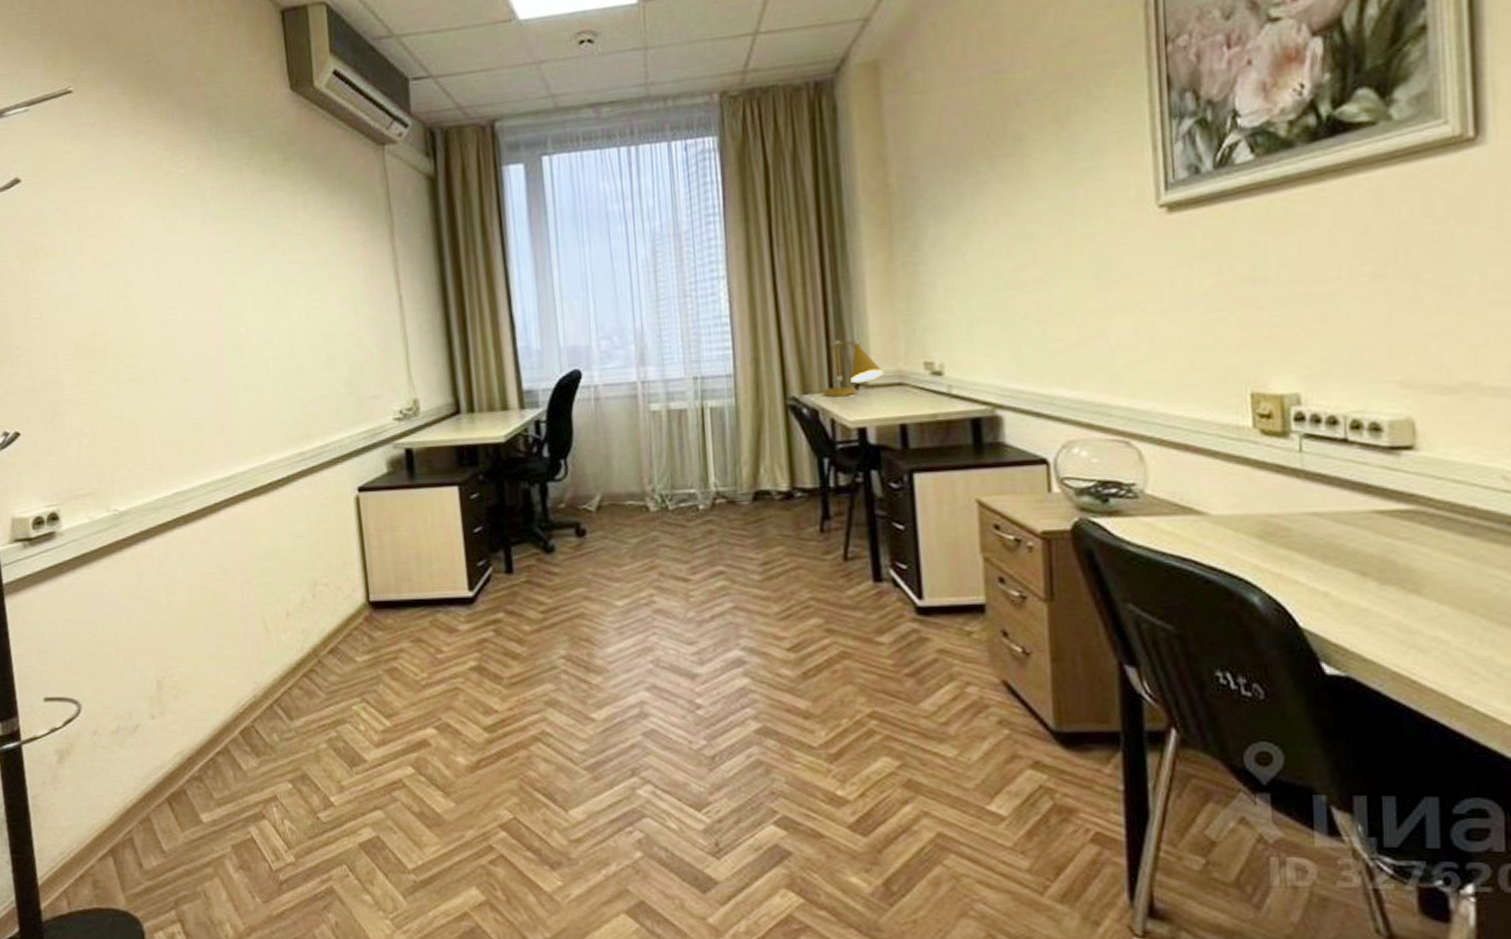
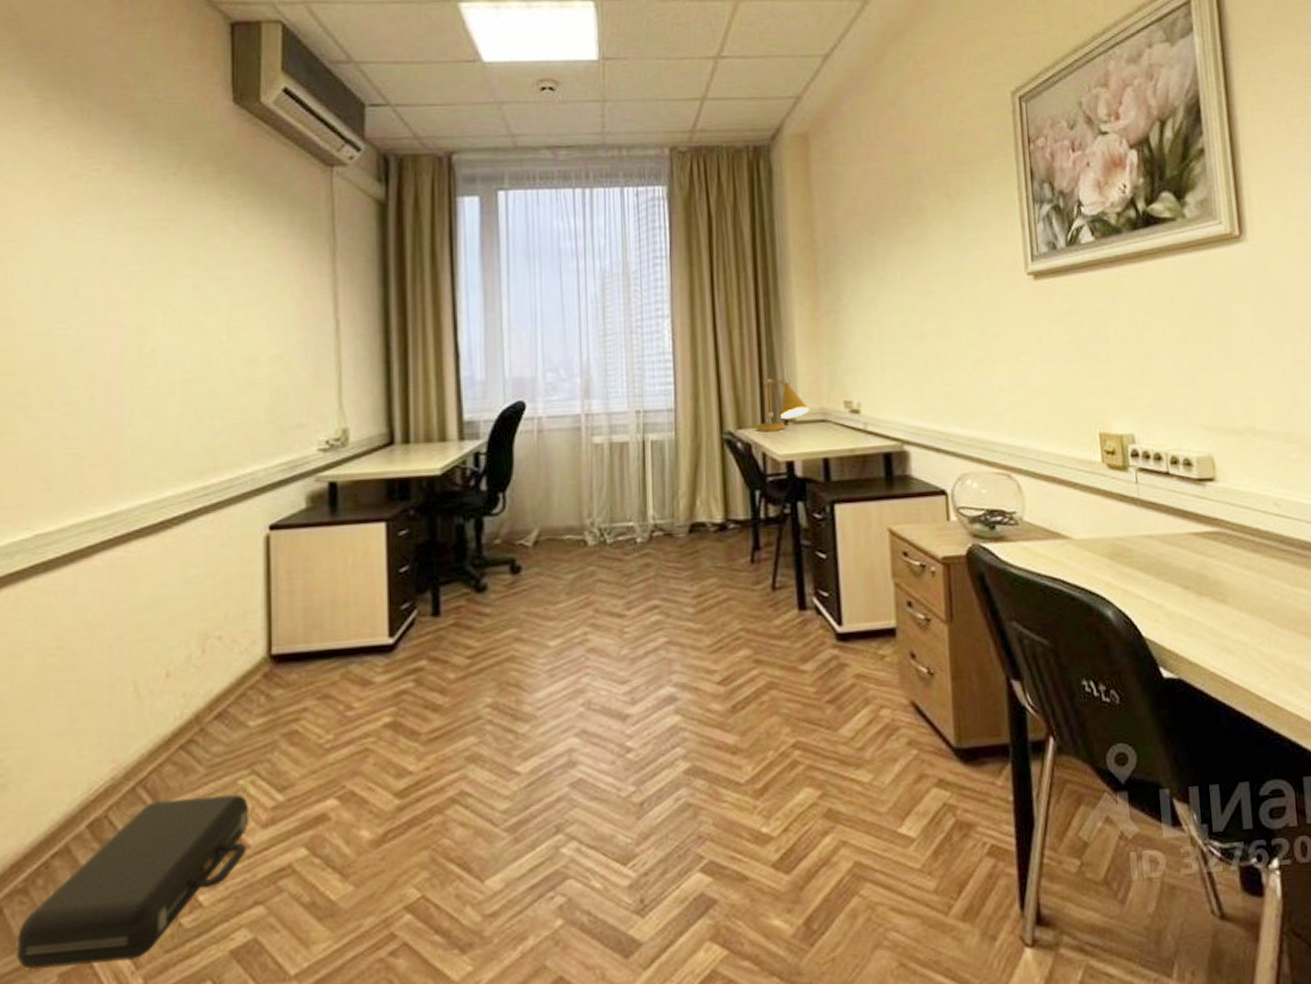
briefcase: none [198,717,365,841] -> present [16,794,250,969]

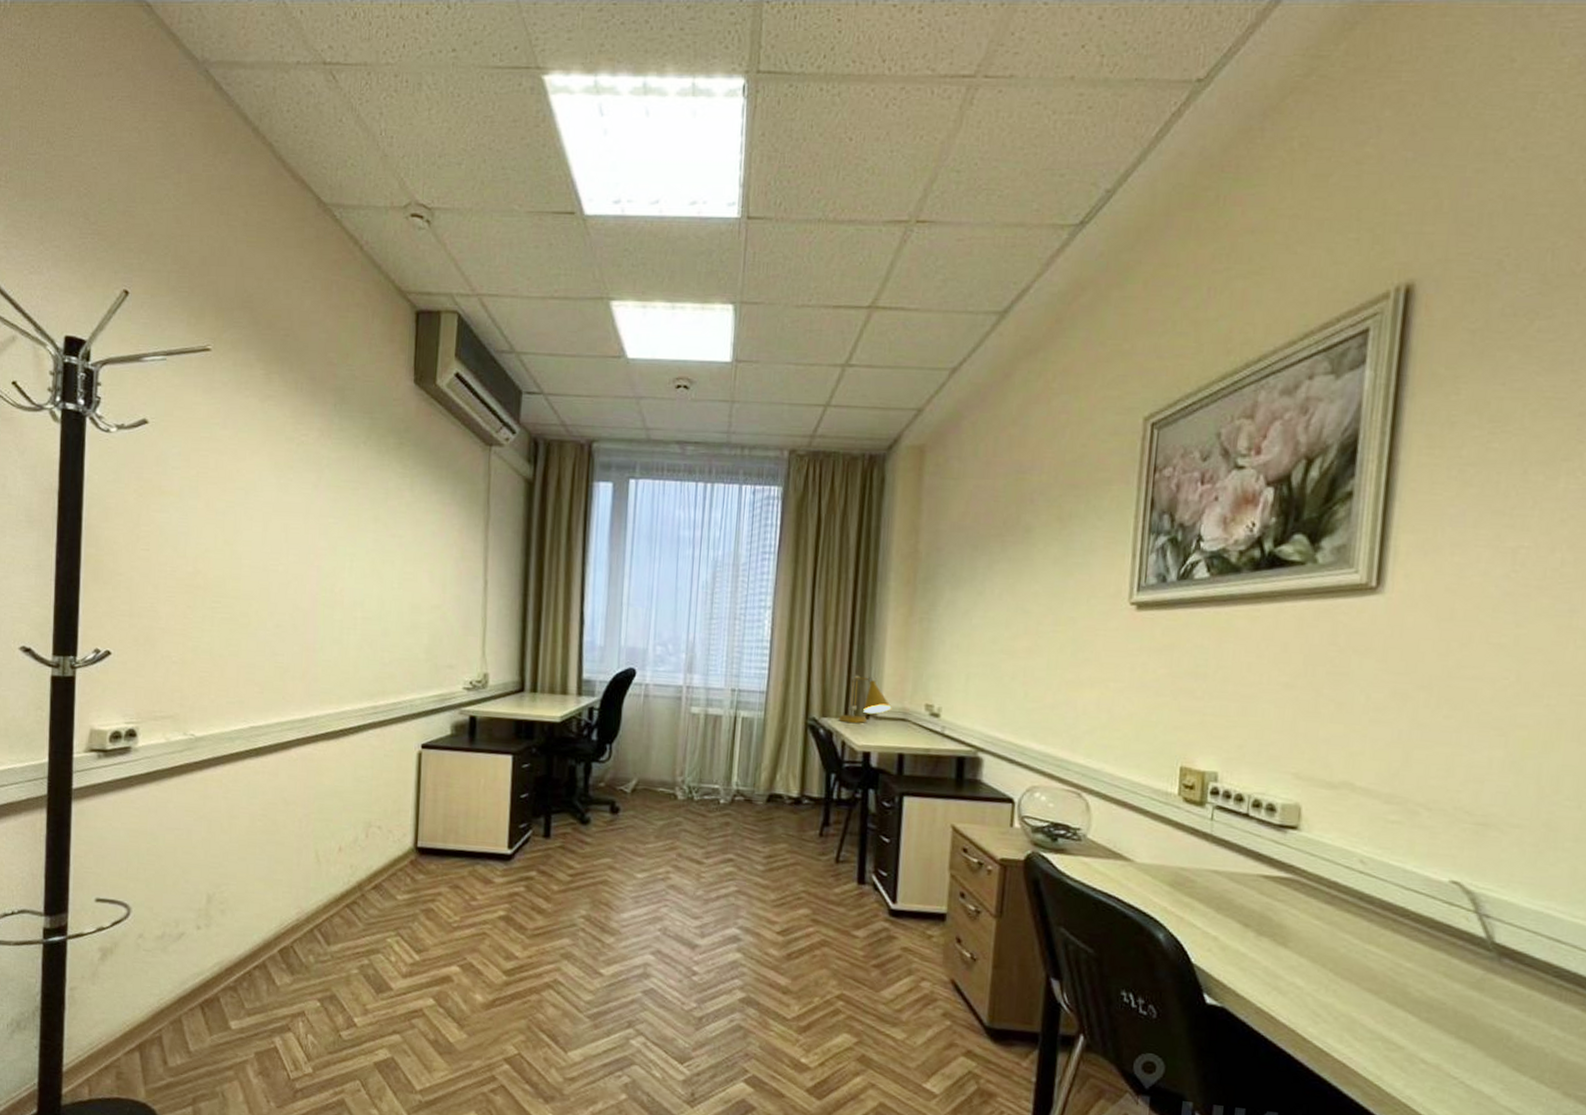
briefcase: present [16,794,250,969] -> none [227,942,394,1053]

